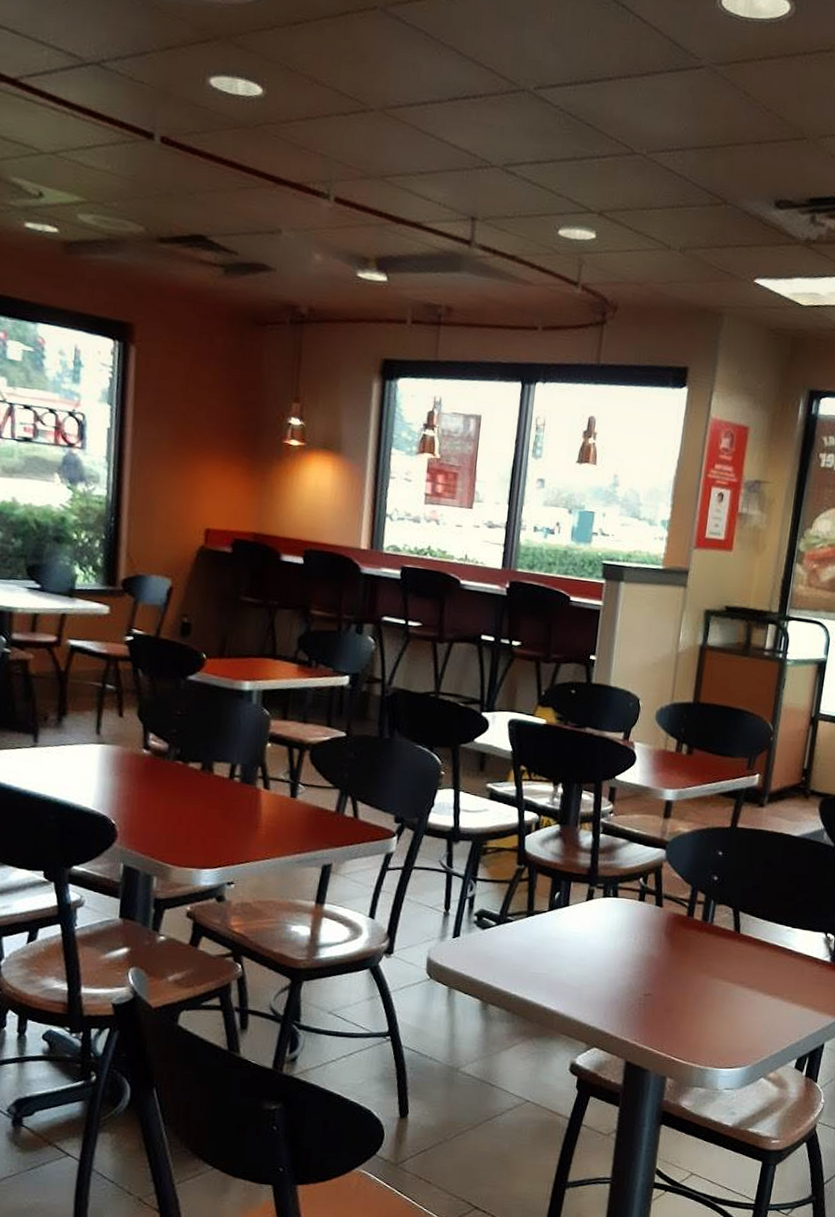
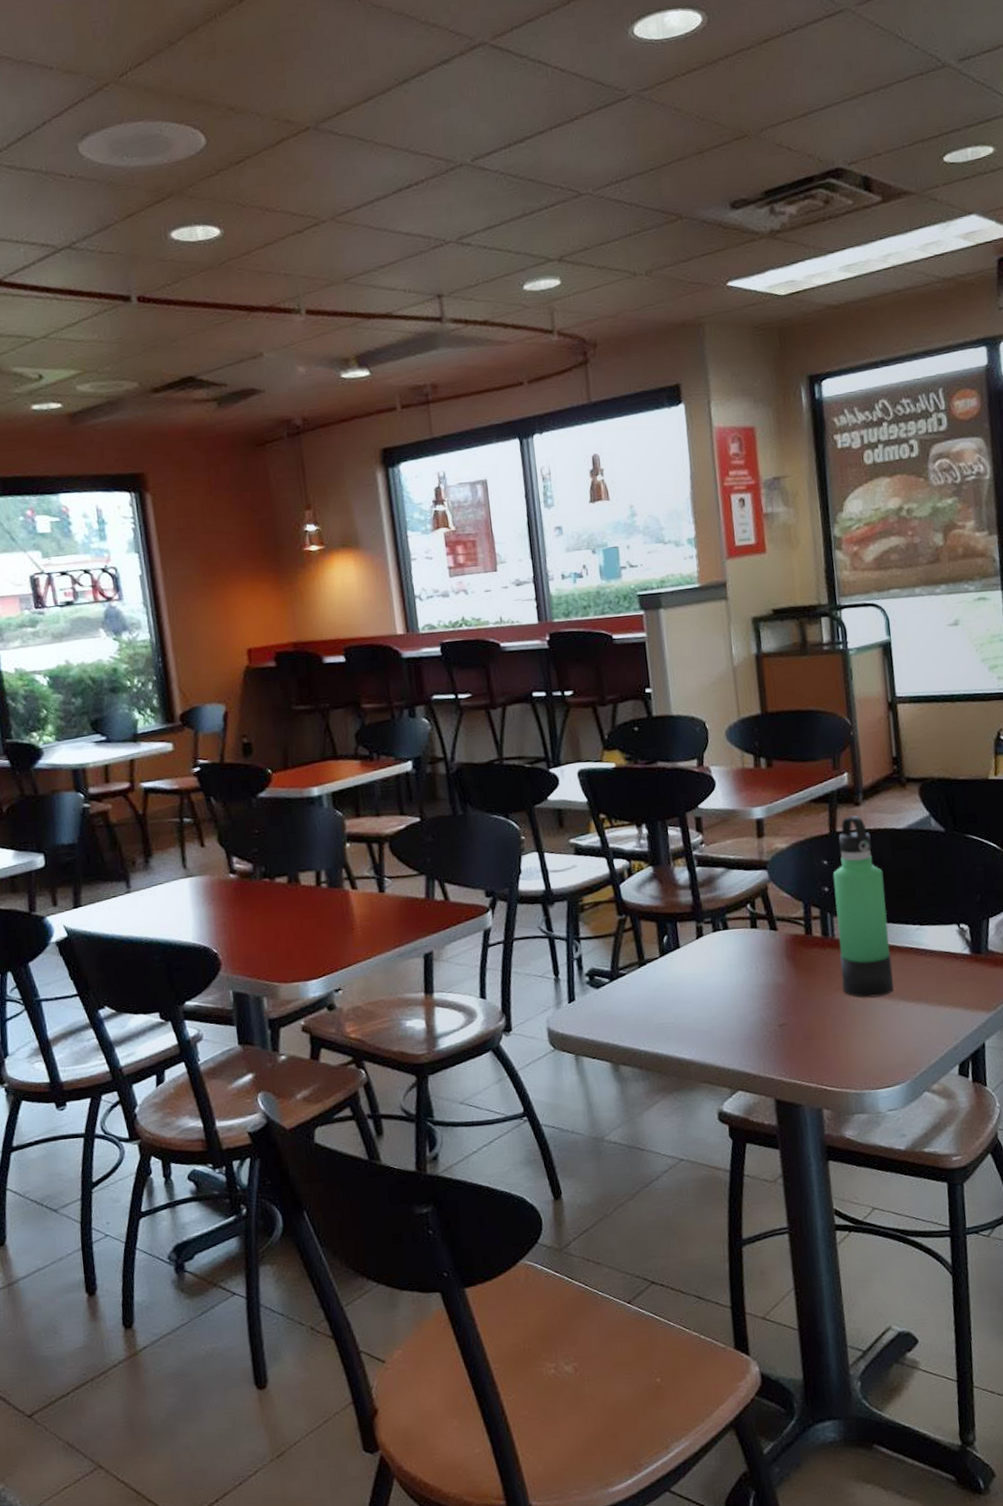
thermos bottle: none [709,815,770,985] -> present [832,815,894,998]

